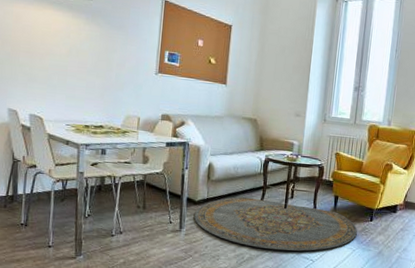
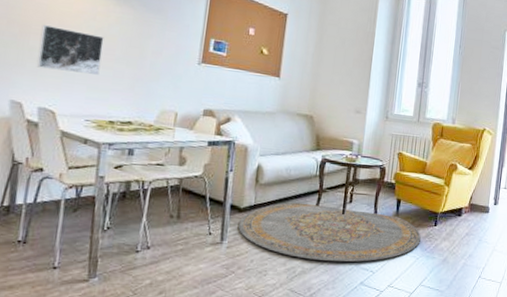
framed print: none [26,44,78,87] -> present [36,25,104,76]

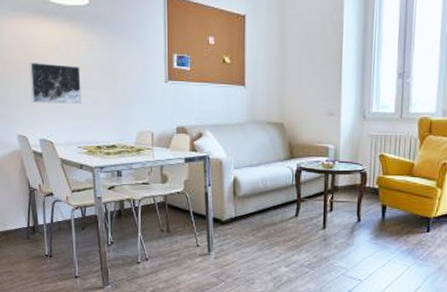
rug: present [239,202,421,262] -> none [223,213,412,271]

